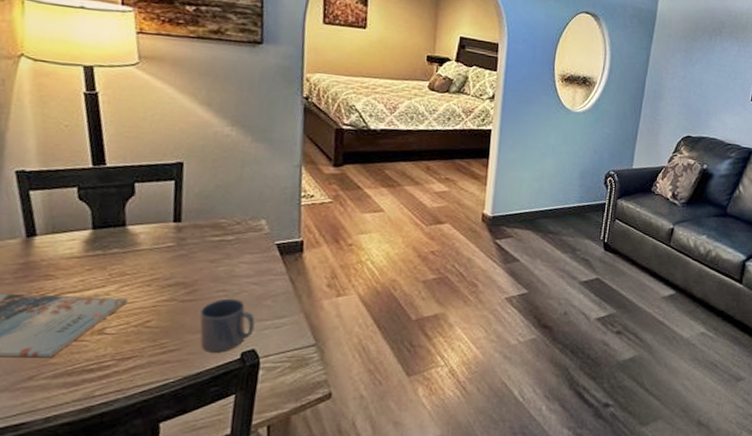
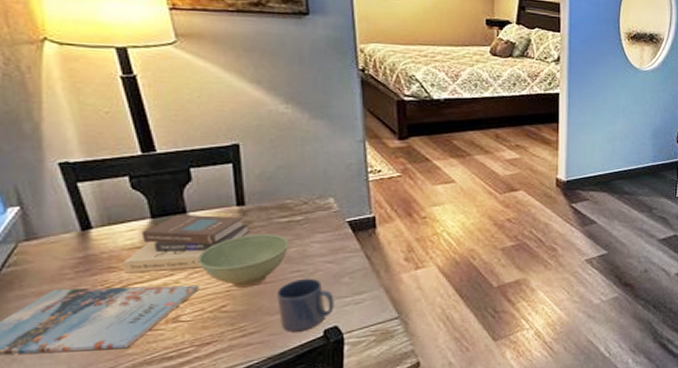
books: none [58,226,183,283] -> present [122,214,250,274]
bowl: none [129,250,218,304] -> present [198,233,289,288]

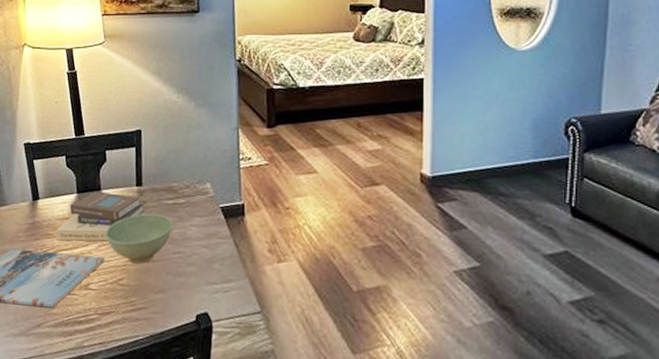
mug: present [277,278,334,332] -> none [161,260,206,314]

